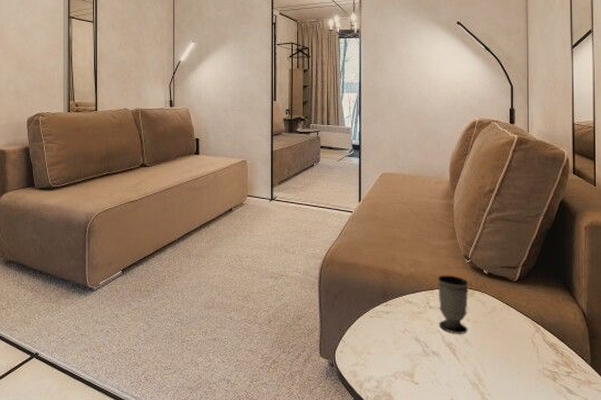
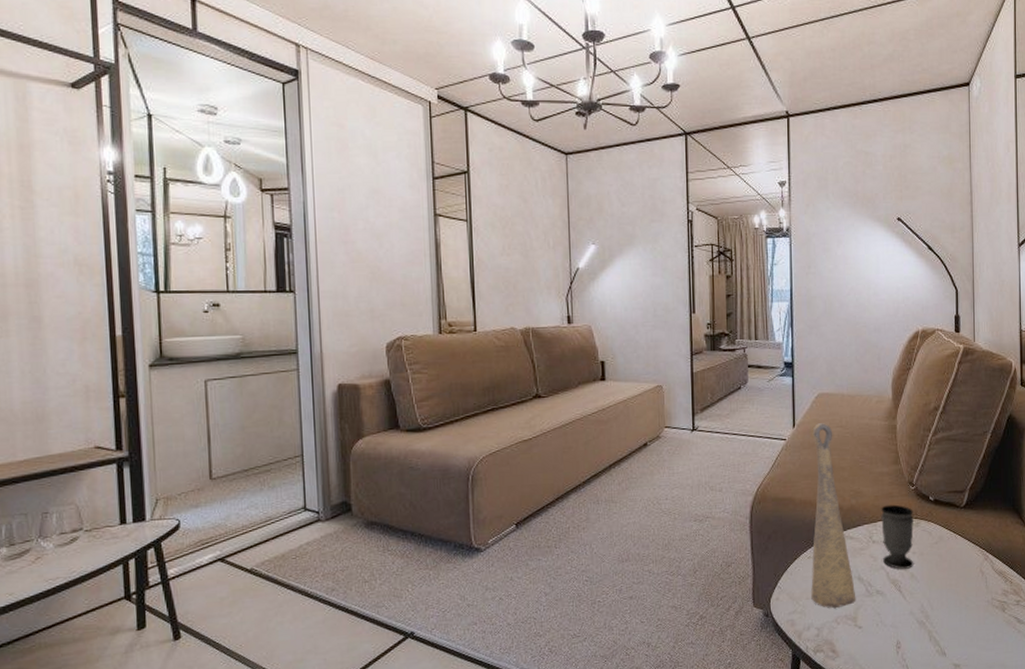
decorative vase: none [372,199,414,365] -> present [811,423,856,609]

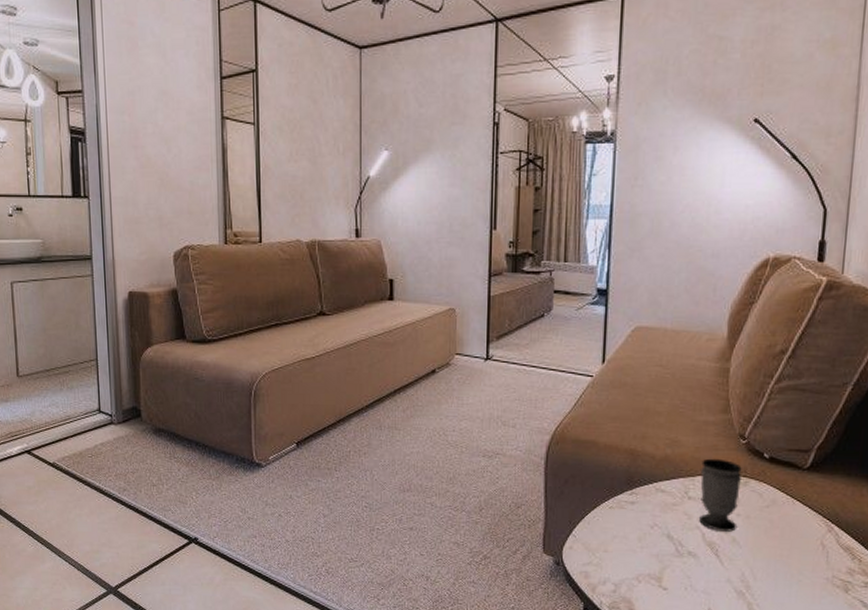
decorative vase: present [811,423,856,609] -> none [610,360,663,566]

